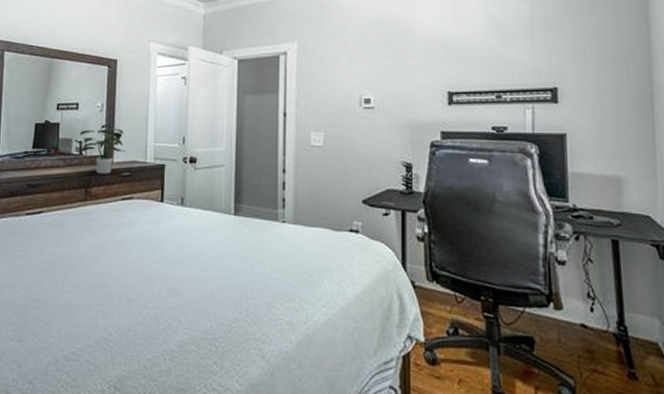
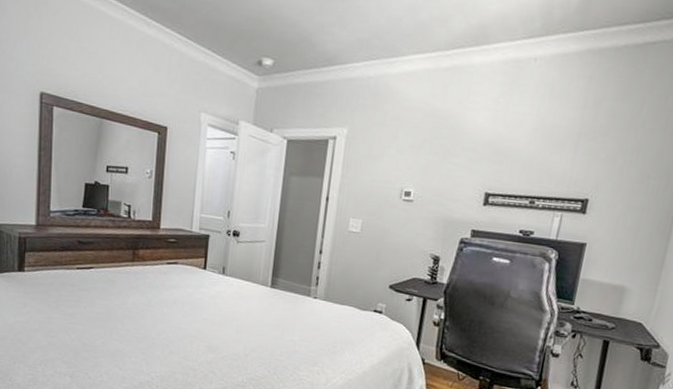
potted plant: present [79,125,126,174] -> none [128,191,173,239]

